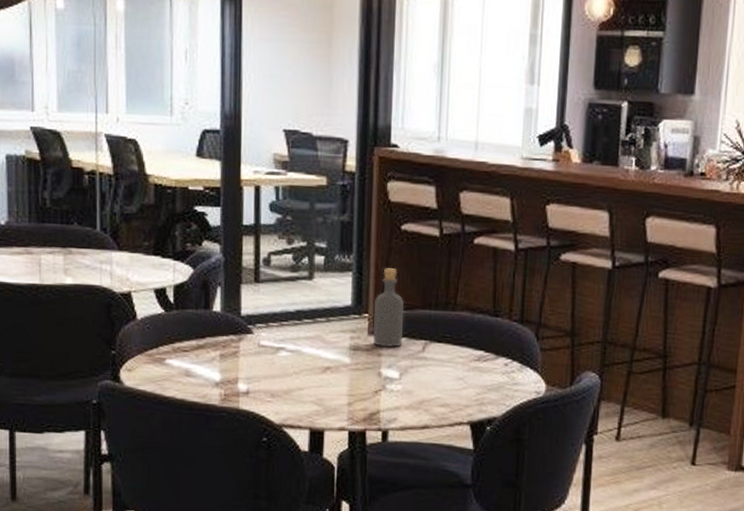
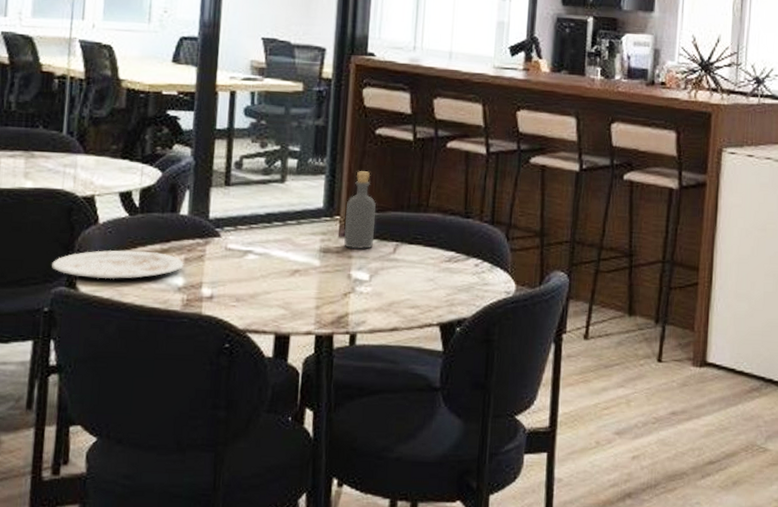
plate: none [97,345,220,374] -> present [52,250,184,280]

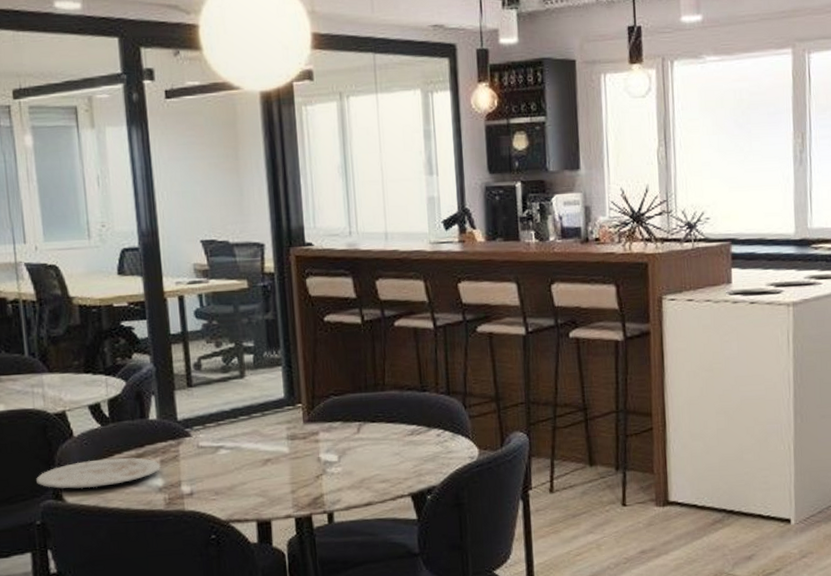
bottle: present [344,171,376,249] -> none [306,358,337,433]

